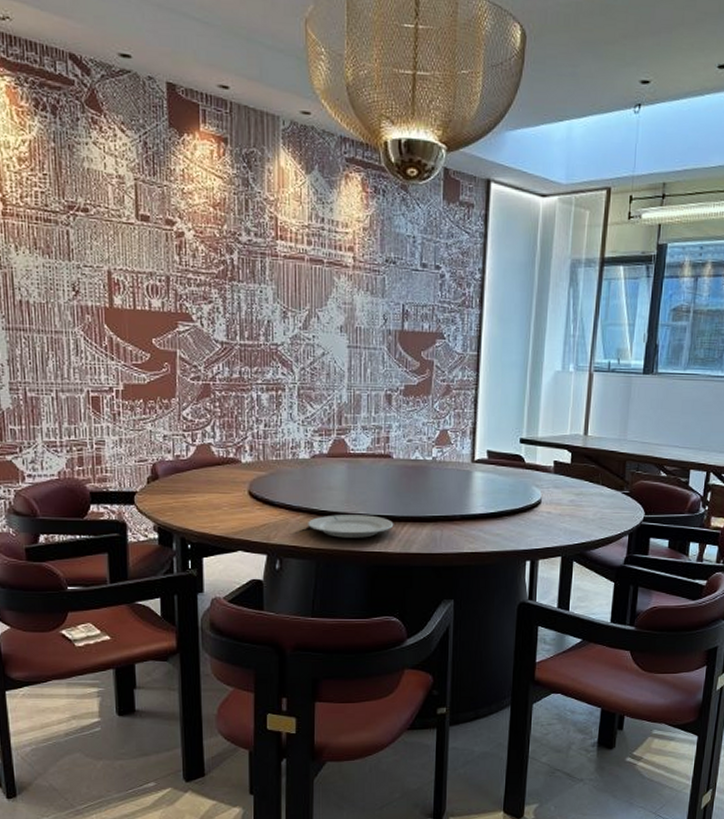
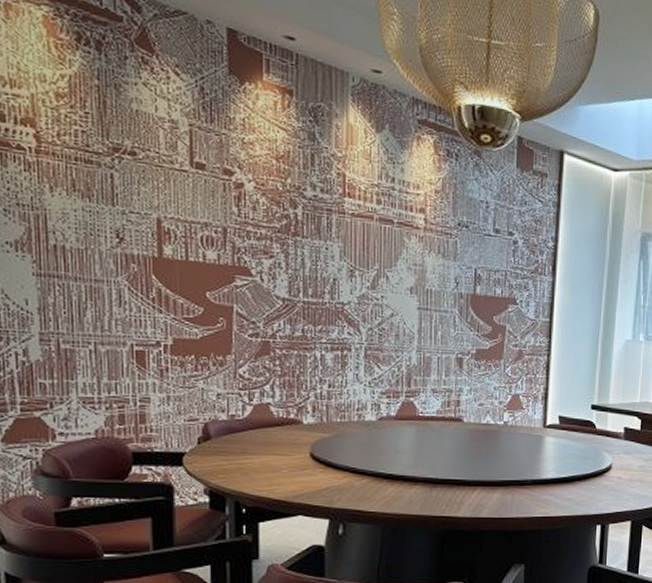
plate: present [308,515,394,538] -> none [374,478,464,502]

